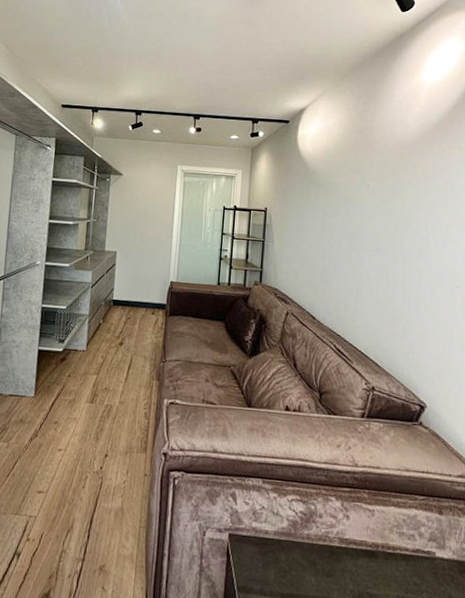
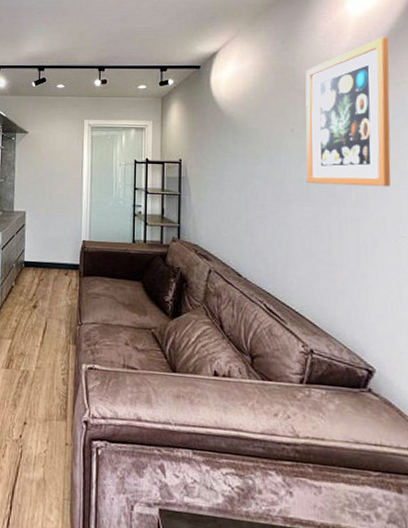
wall art: none [377,105,456,242] -> present [305,37,391,187]

